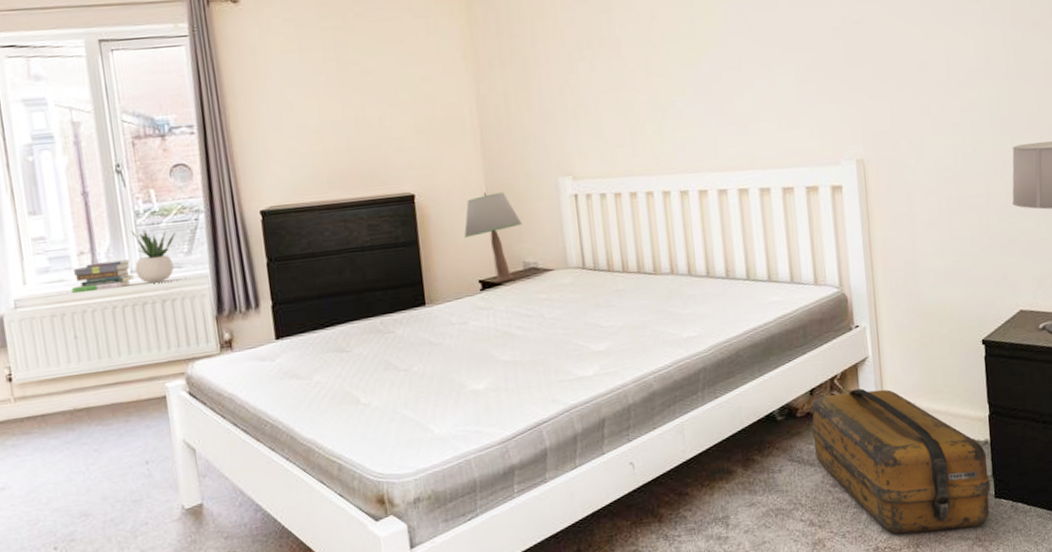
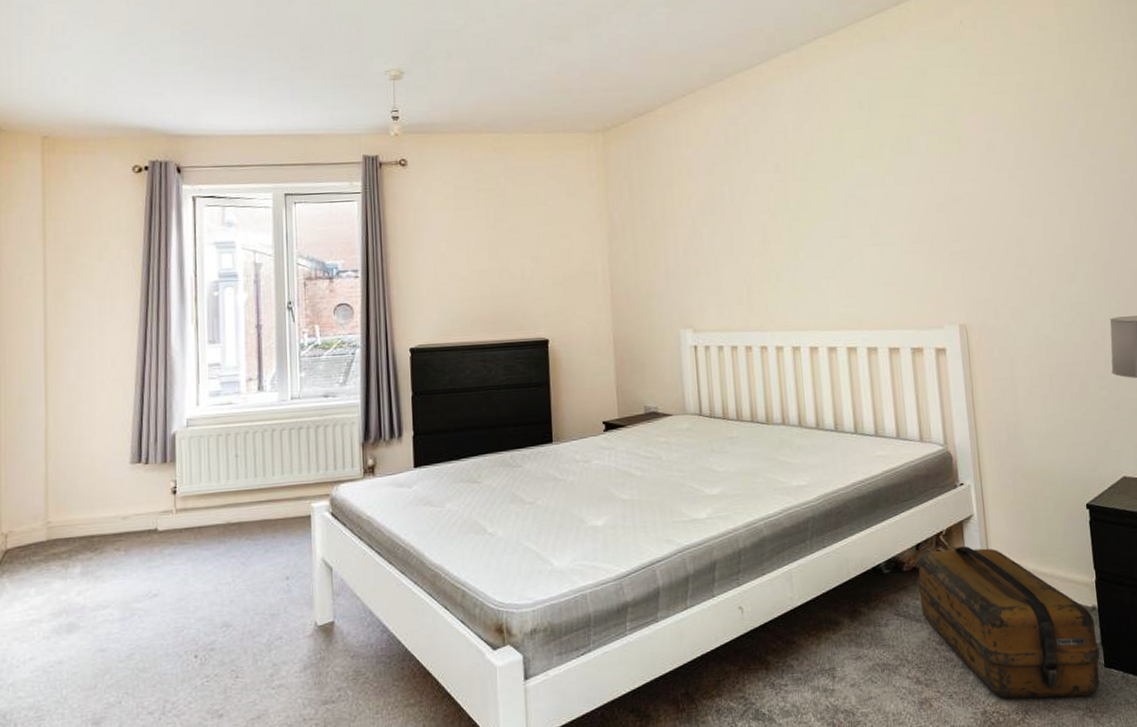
books: present [71,259,134,294] -> none [238,387,293,416]
potted plant: present [130,229,176,284] -> none [294,360,334,410]
table lamp: present [464,192,522,283] -> none [591,341,645,425]

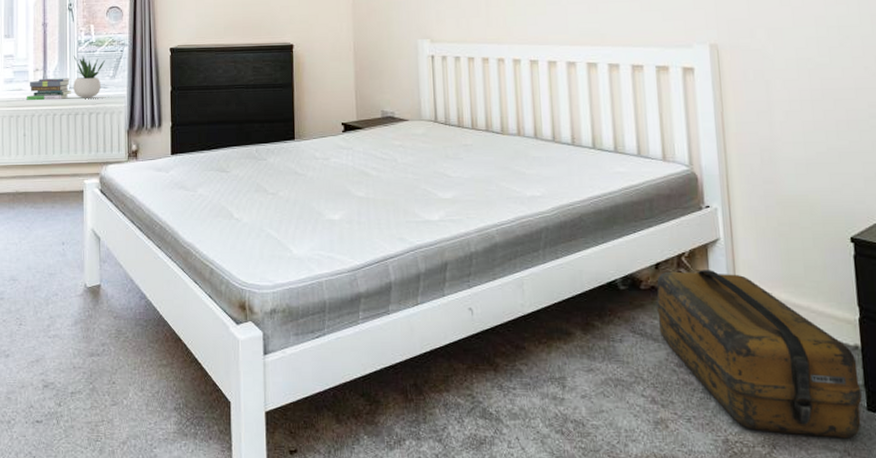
books: none [238,387,293,416] -> present [27,78,71,101]
potted plant: none [294,360,334,410] -> present [73,55,106,99]

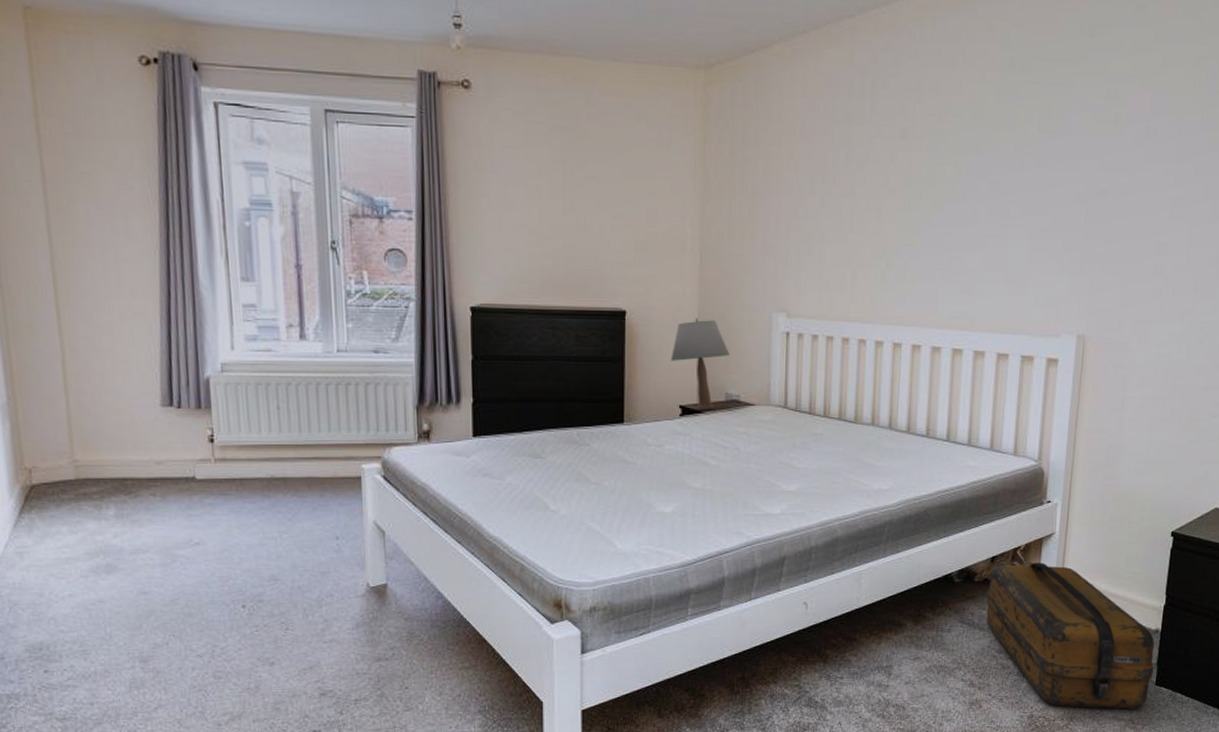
books: present [27,78,71,101] -> none [278,337,340,366]
potted plant: present [73,55,106,99] -> none [340,310,385,365]
table lamp: none [332,48,383,127] -> present [670,318,730,411]

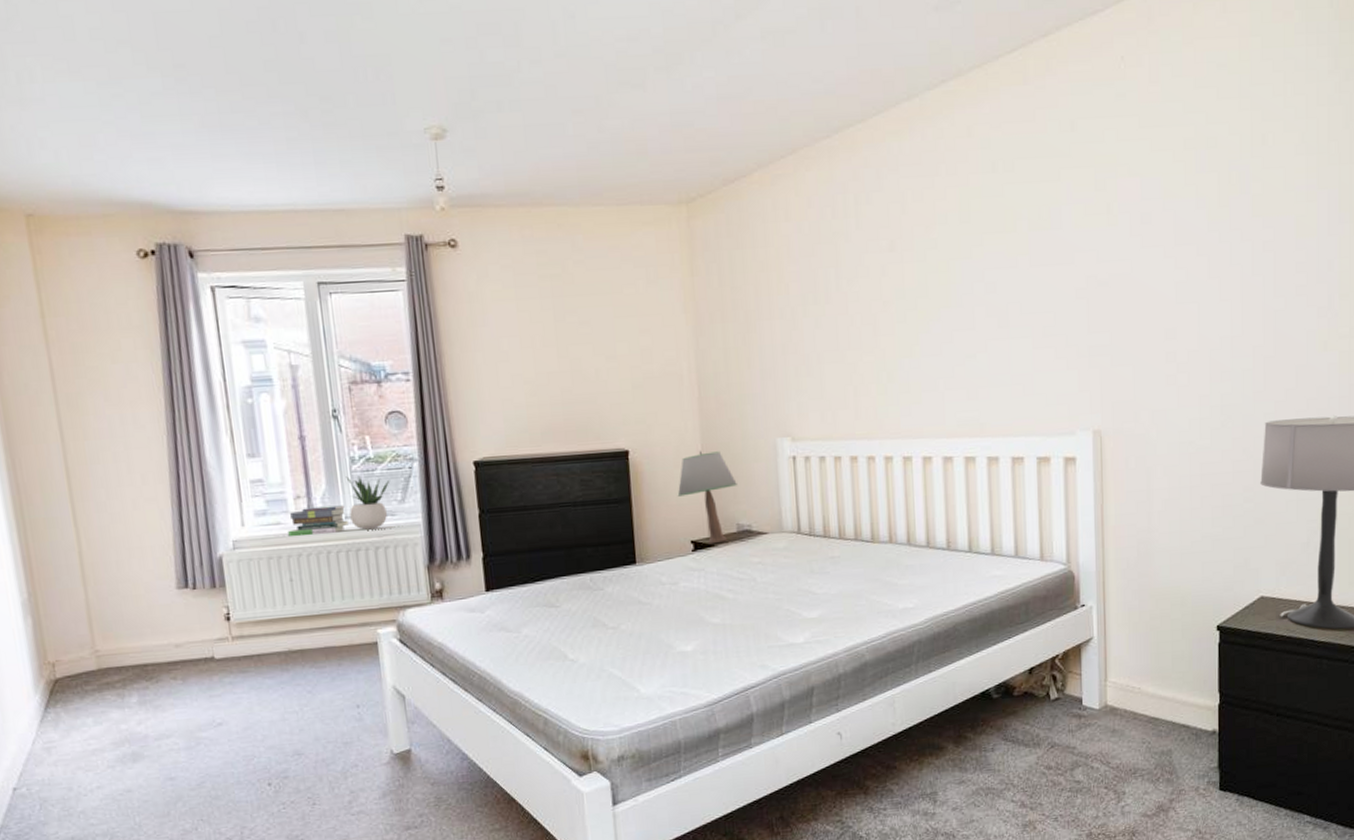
books: none [278,337,340,366] -> present [288,505,348,538]
potted plant: none [340,310,385,365] -> present [346,475,390,530]
suitcase: present [986,562,1155,710] -> none [1028,670,1215,822]

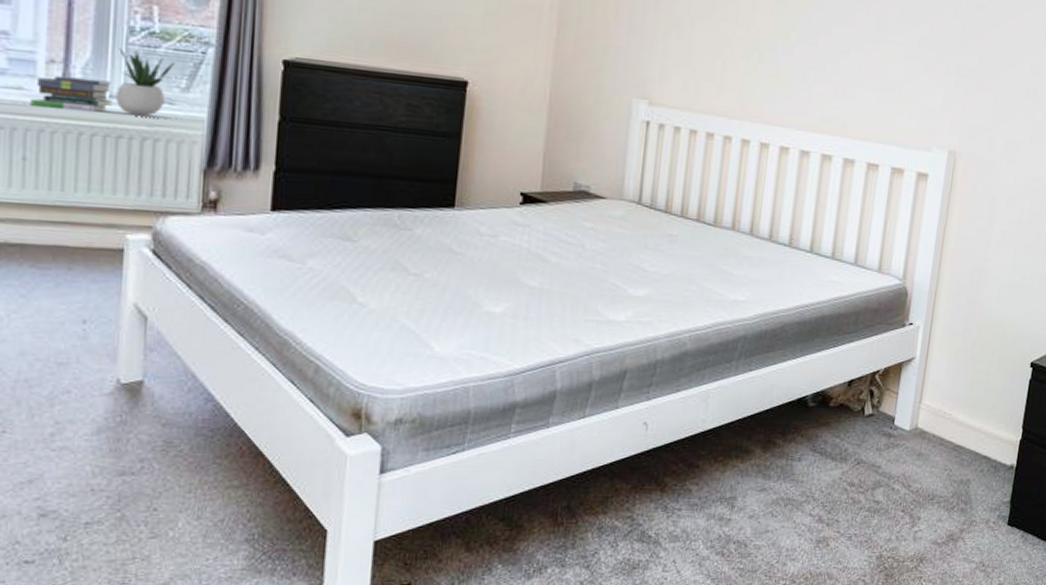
table lamp: present [677,451,737,545] -> none [514,97,582,201]

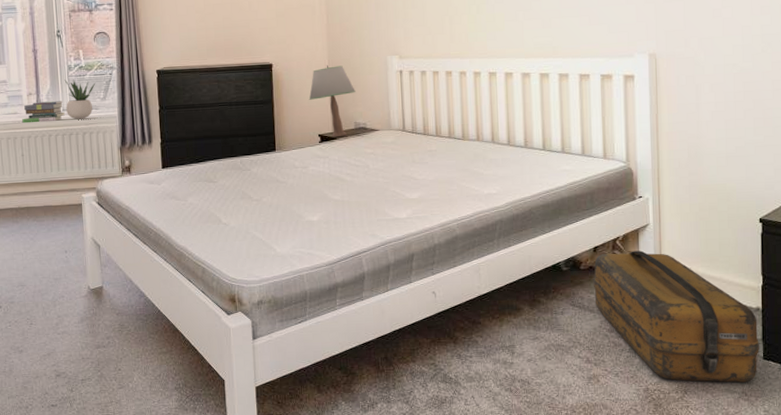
table lamp: none [514,97,582,201] -> present [309,65,356,138]
suitcase: none [839,388,1009,551] -> present [593,250,759,383]

